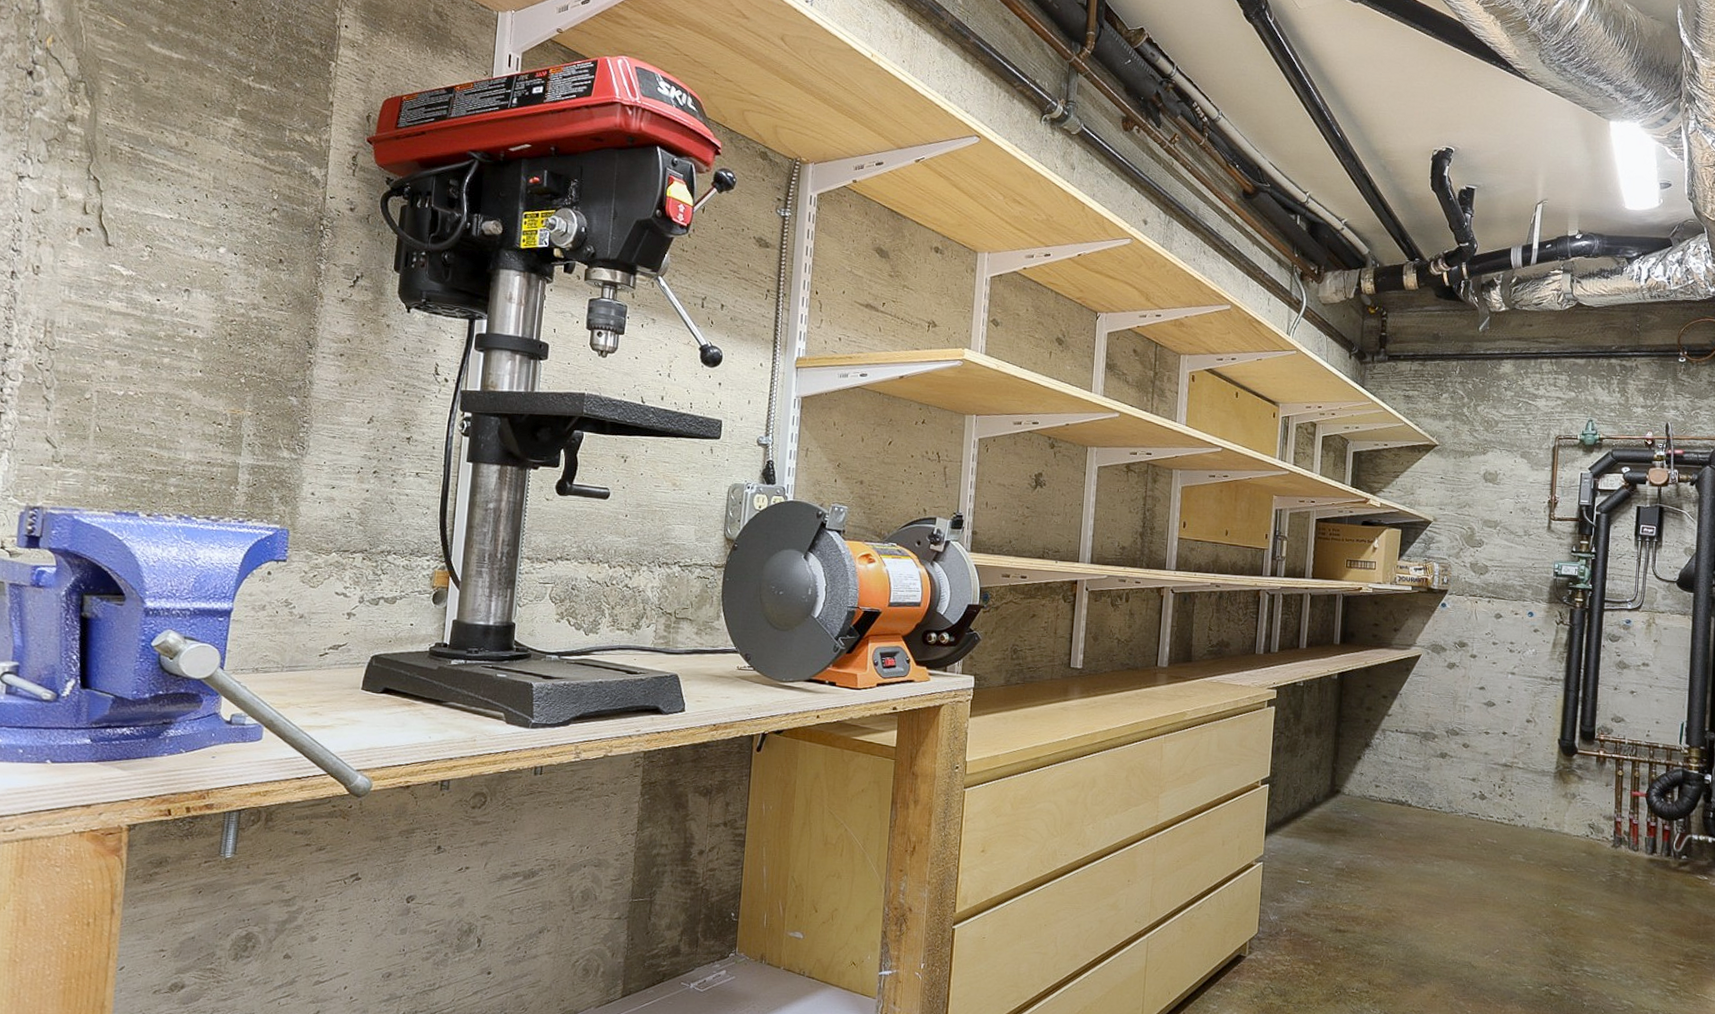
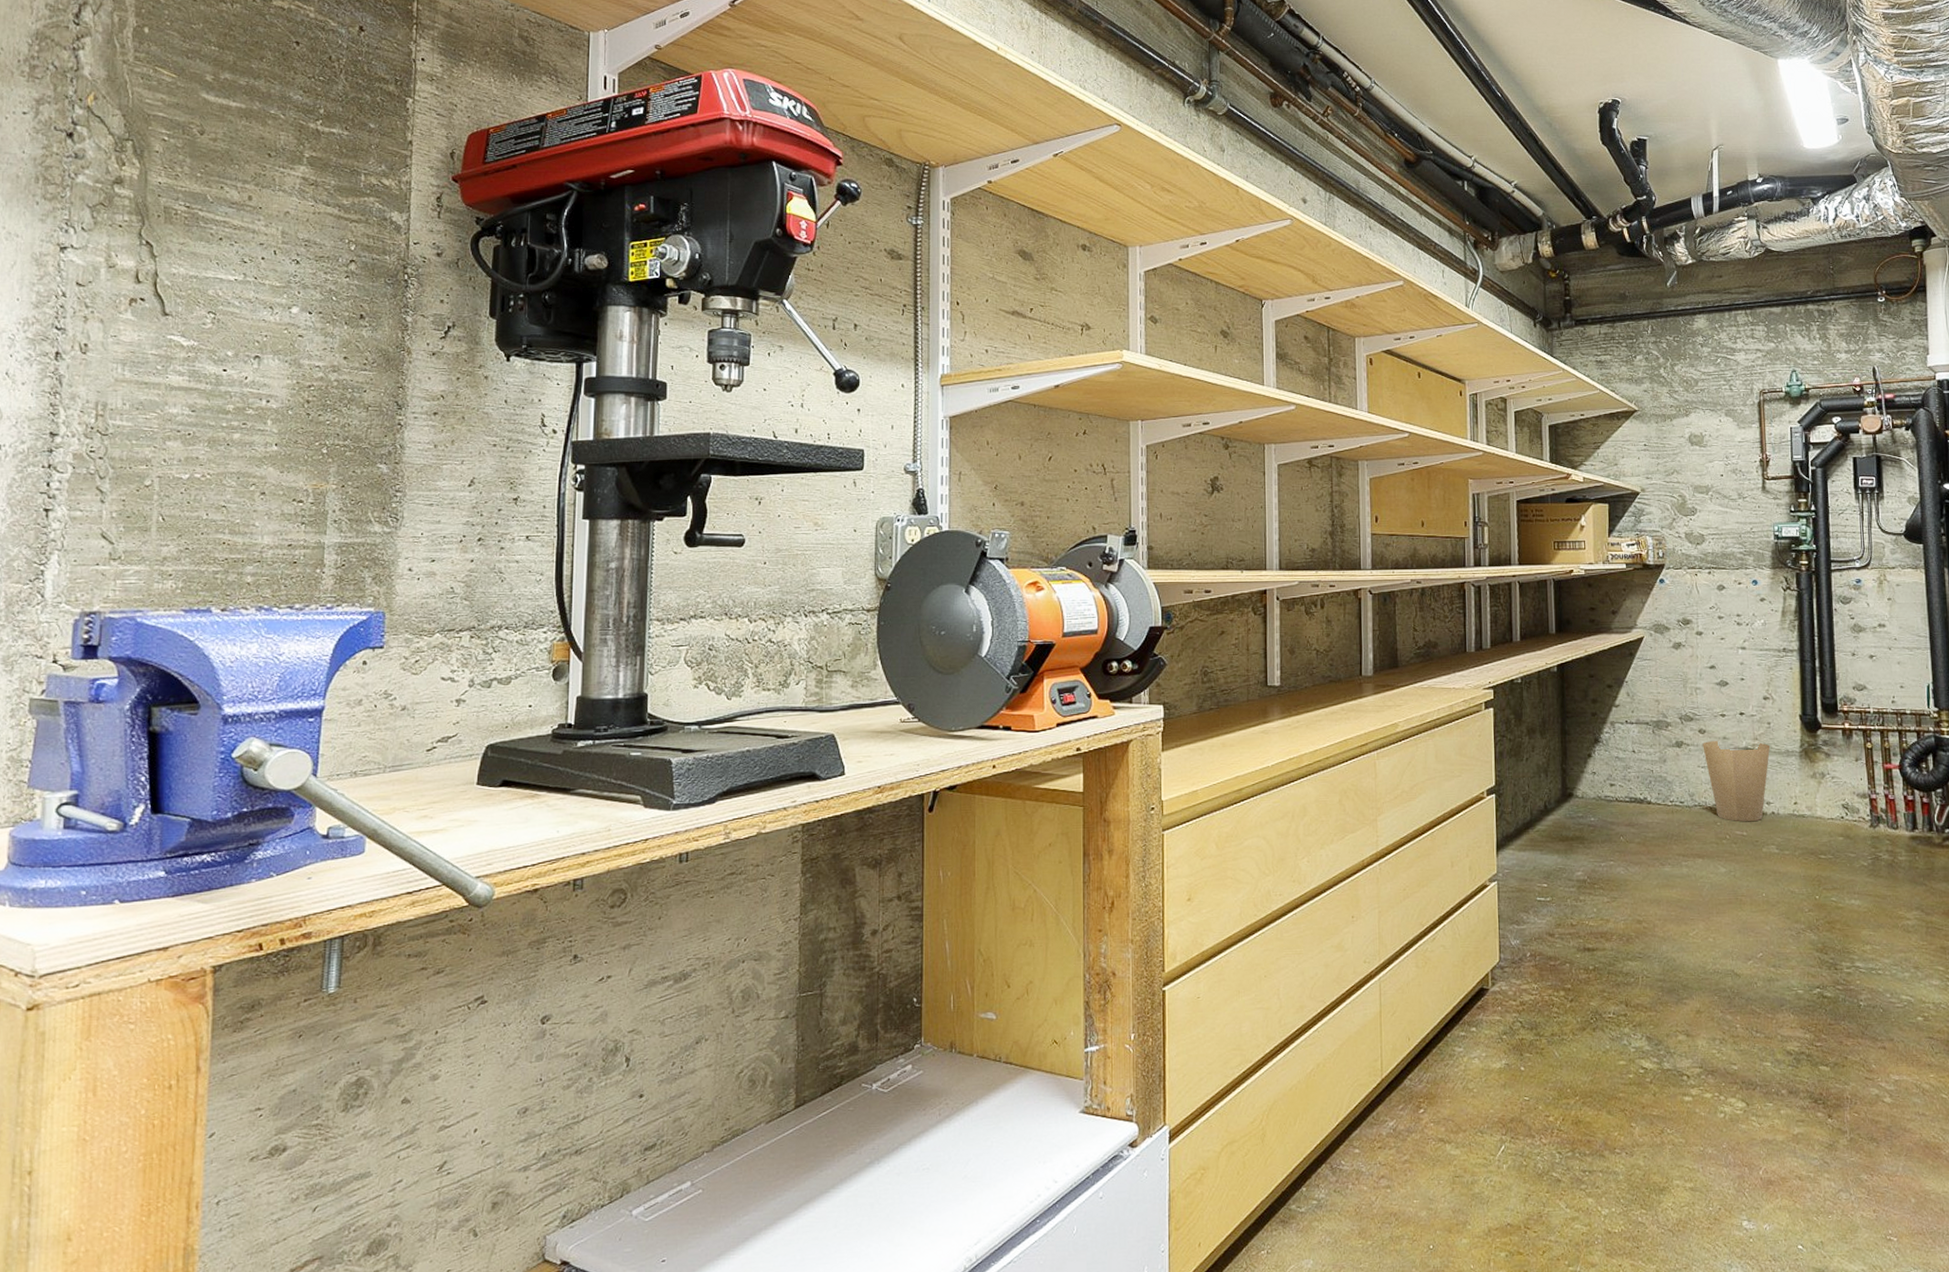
trash can: none [1465,755,1528,832] -> present [1702,740,1771,822]

